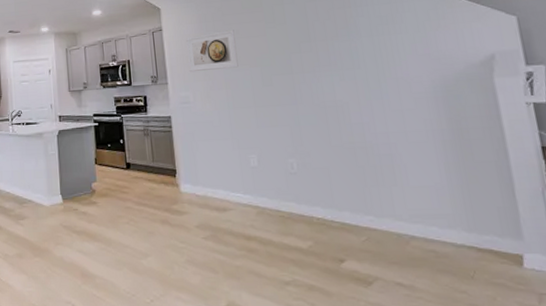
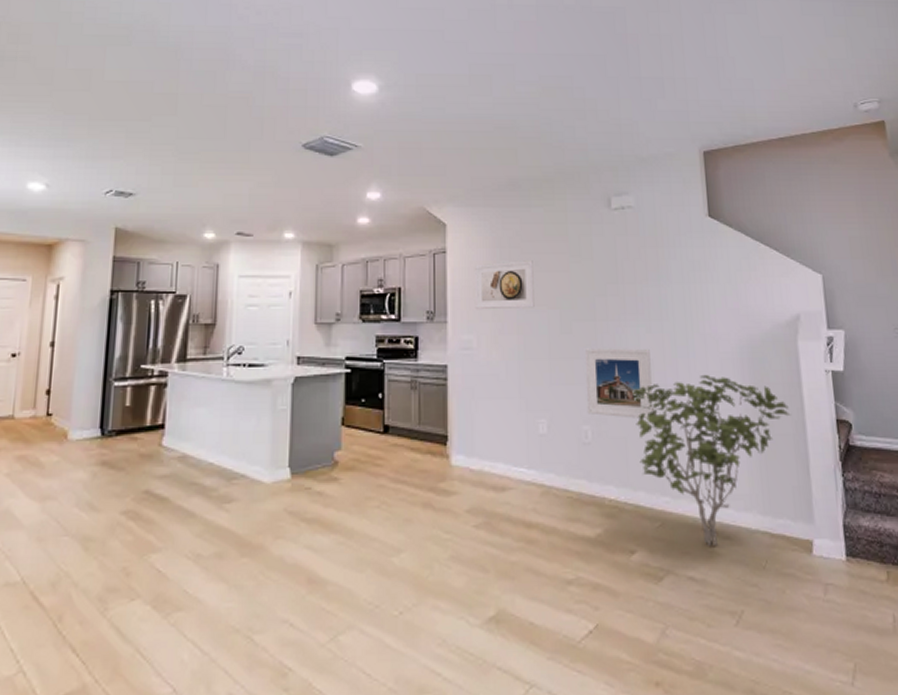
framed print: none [286,94,352,153] -> present [585,348,654,420]
shrub: none [330,112,491,257] -> present [631,374,791,546]

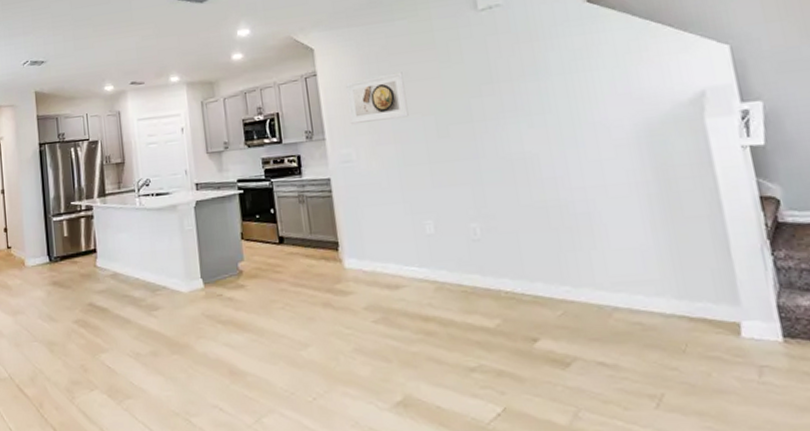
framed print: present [585,348,654,420] -> none [465,144,544,213]
shrub: present [631,374,791,546] -> none [517,162,703,332]

